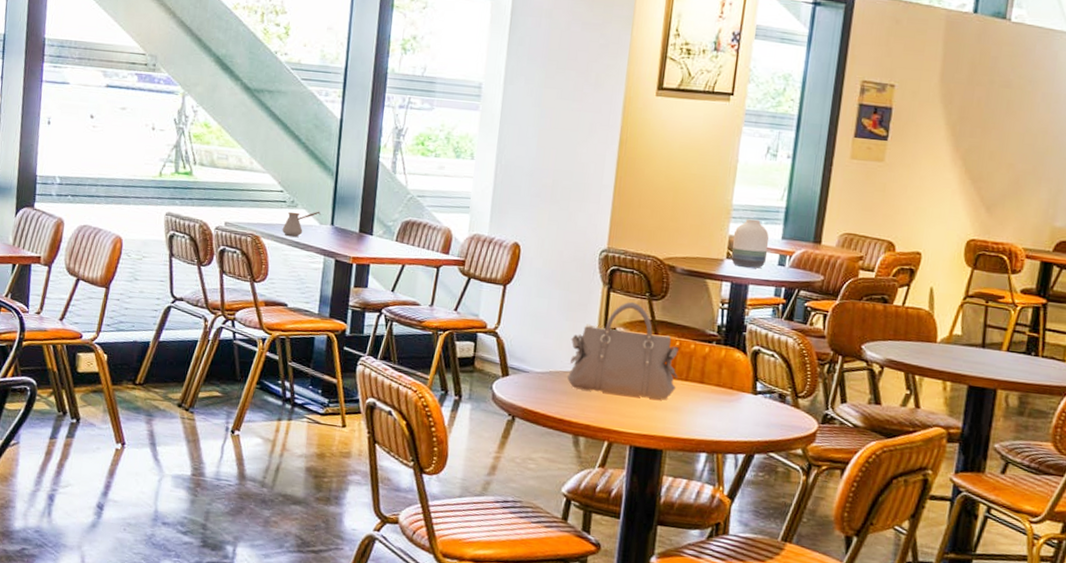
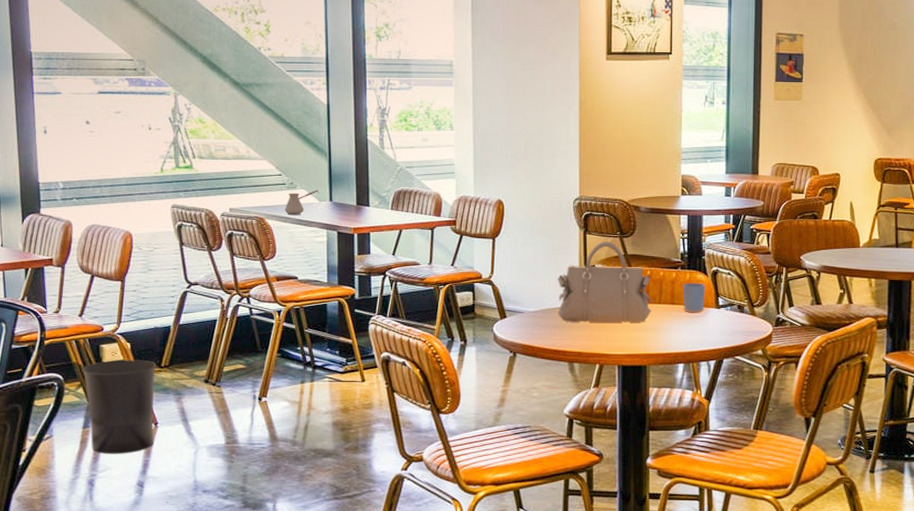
waste bin: none [56,371,131,471] -> present [82,360,157,454]
mug: none [714,360,743,397] -> present [683,283,706,312]
vase: present [731,219,769,269] -> none [685,159,715,202]

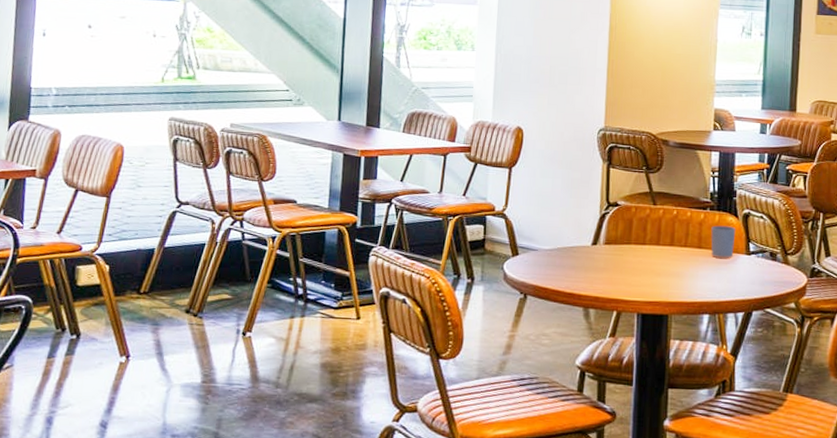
waste bin: present [82,360,157,454] -> none [53,283,136,389]
coffee pot: present [284,190,320,215] -> none [289,107,328,134]
shoulder bag: present [557,241,652,324] -> none [575,176,677,267]

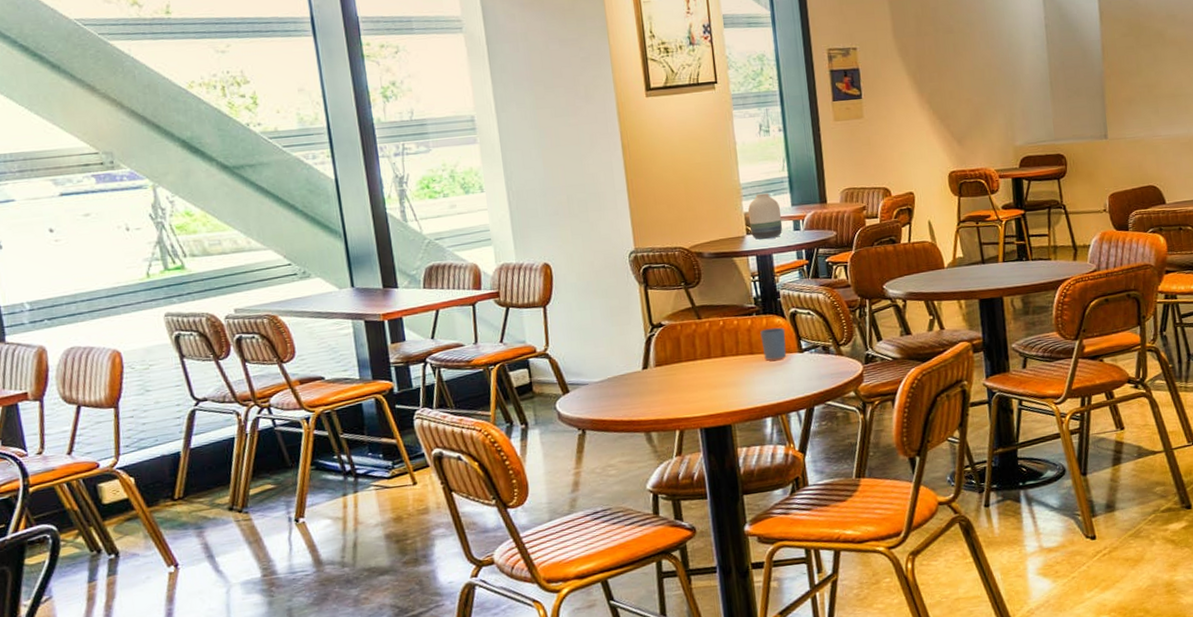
vase: none [717,92,750,138] -> present [747,193,783,240]

